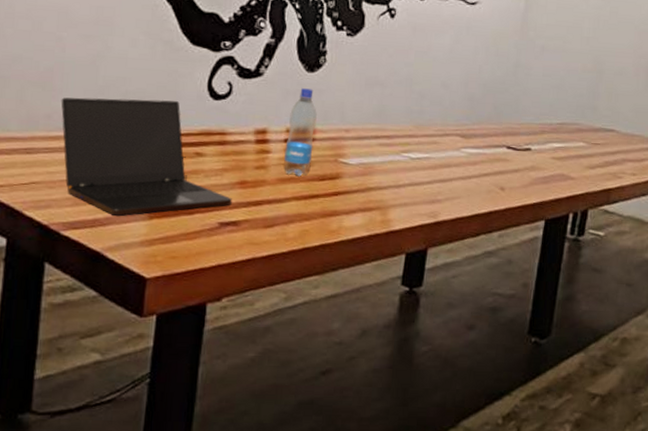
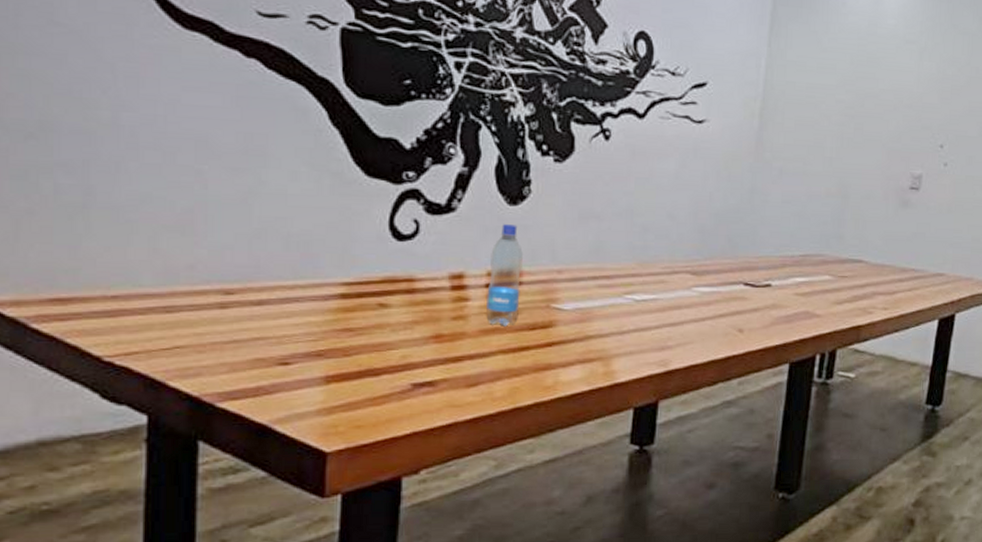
laptop: present [61,97,232,216] -> none [206,243,426,381]

